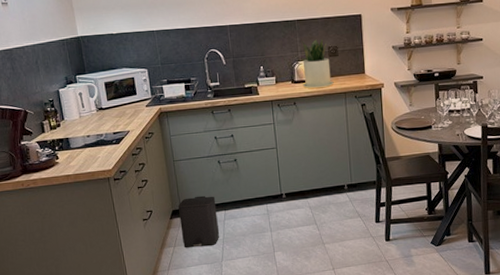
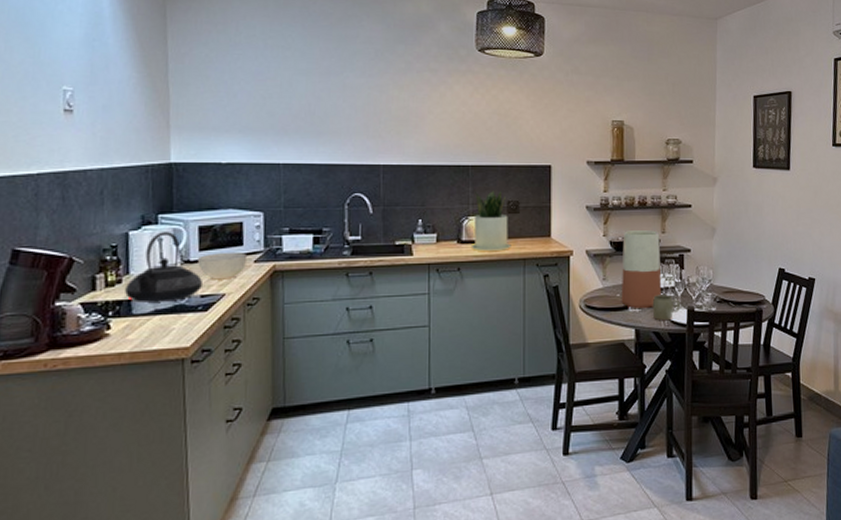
teapot: none [63,88,113,140] -> present [125,232,202,303]
bowl: none [107,100,141,121] -> present [198,253,248,280]
pedal bin: present [177,195,220,248] -> none [280,388,338,464]
vase: none [424,62,459,127] -> present [621,230,661,308]
mug: none [451,115,475,137] -> present [652,295,680,321]

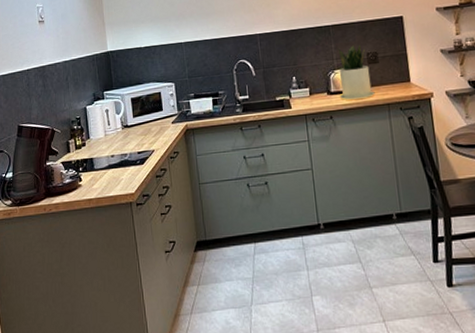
teapot: present [125,232,202,303] -> none [88,104,138,160]
bowl: present [198,253,248,280] -> none [133,116,167,140]

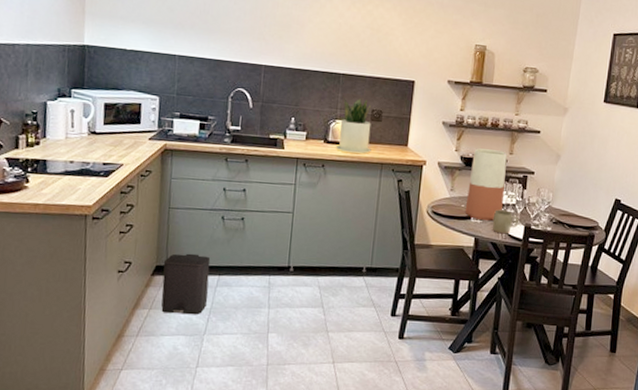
pedal bin: none [202,224,249,288] -> present [161,253,211,315]

